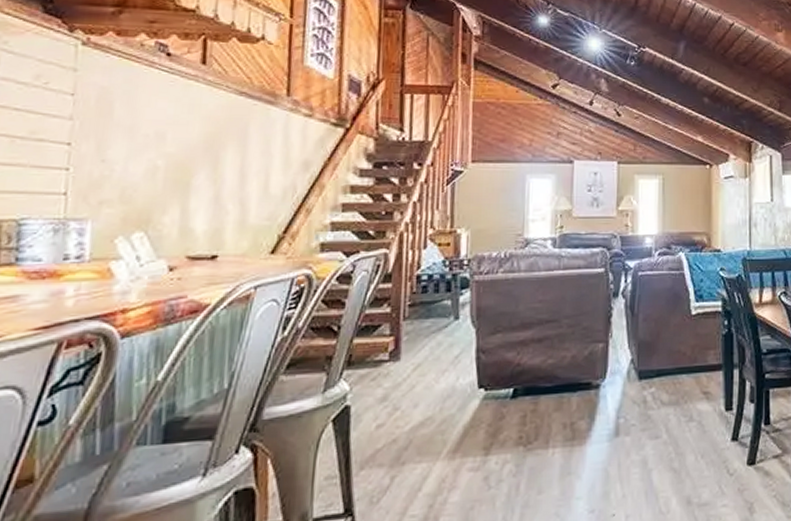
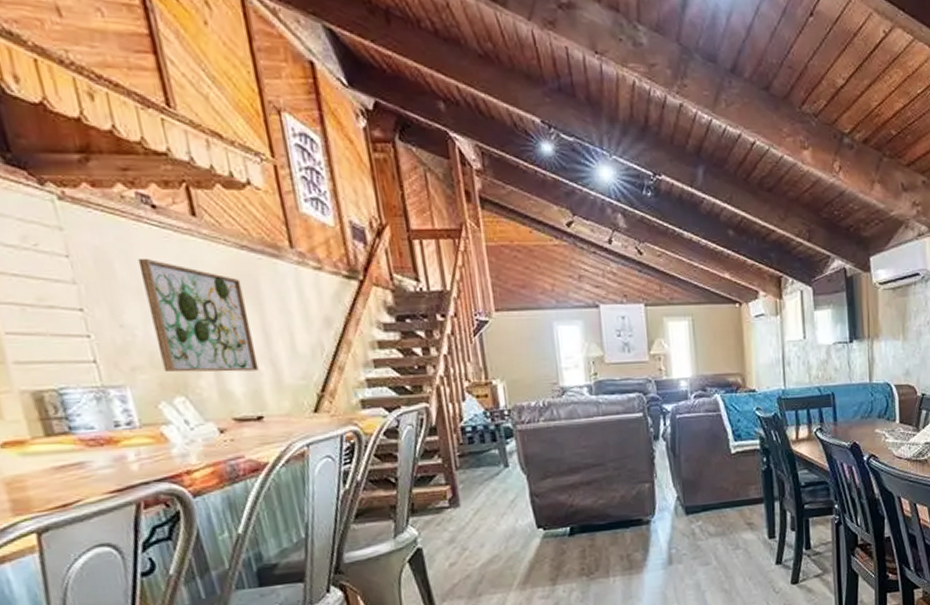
wall art: none [131,100,231,210] -> present [138,259,259,373]

